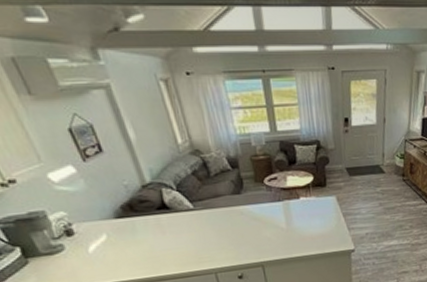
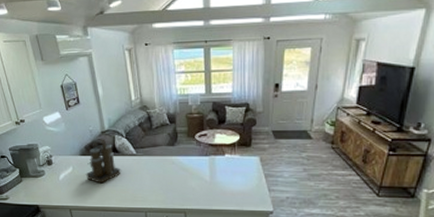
coffee maker: none [127,194,177,250] -> present [85,139,121,184]

